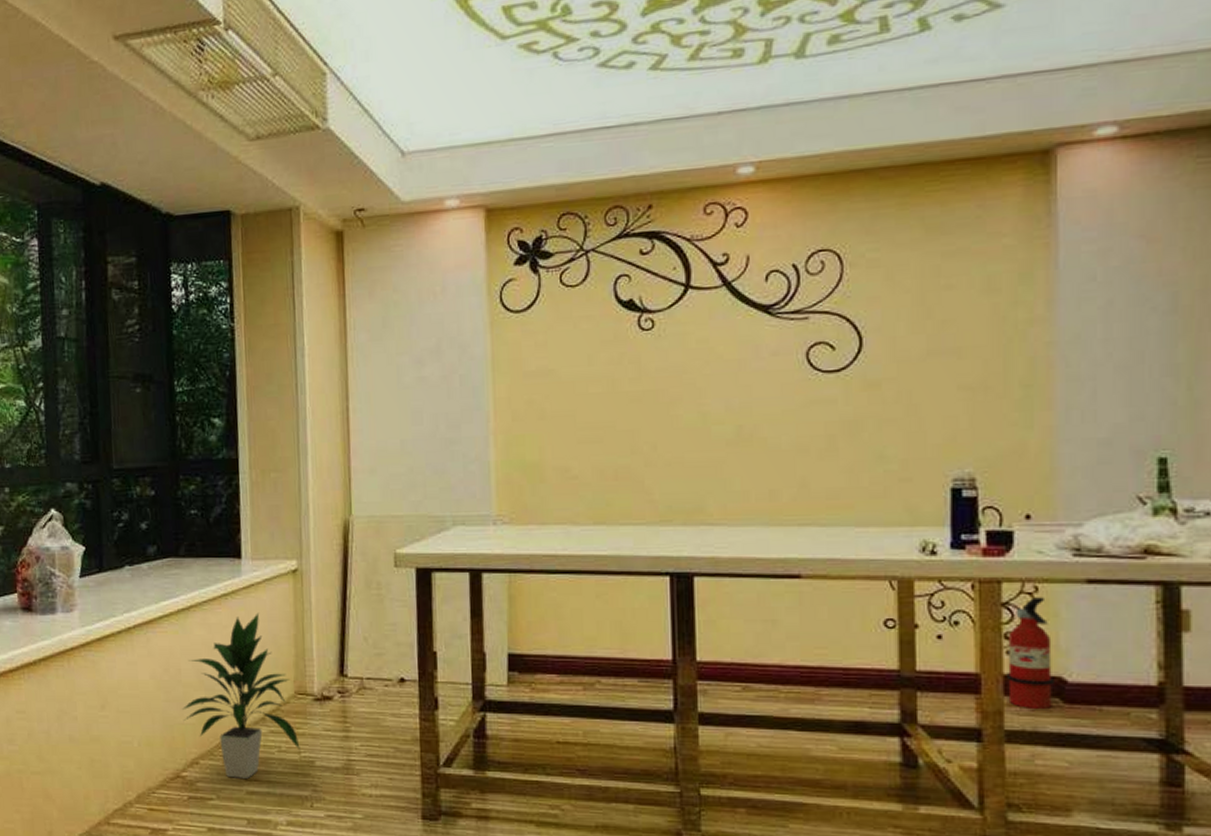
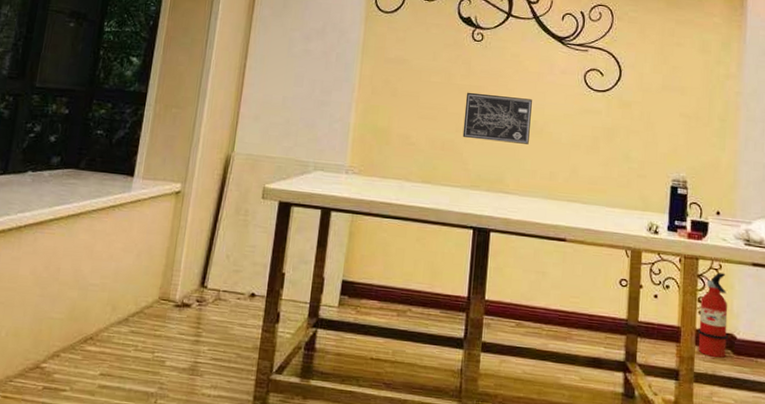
indoor plant: present [182,612,300,779] -> none [53,224,156,373]
wall art: none [639,397,735,461] -> present [462,92,532,144]

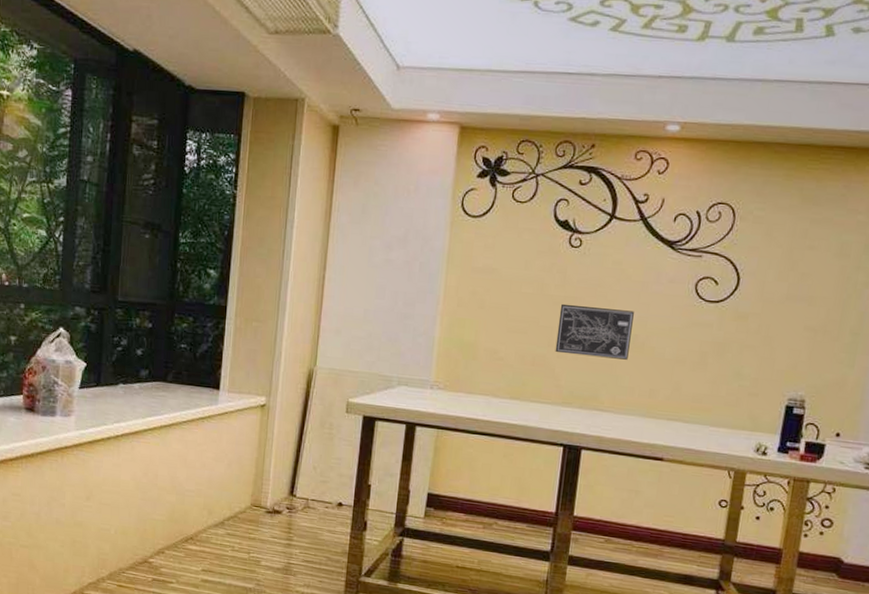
fire extinguisher: present [697,273,729,358] -> none [799,496,840,581]

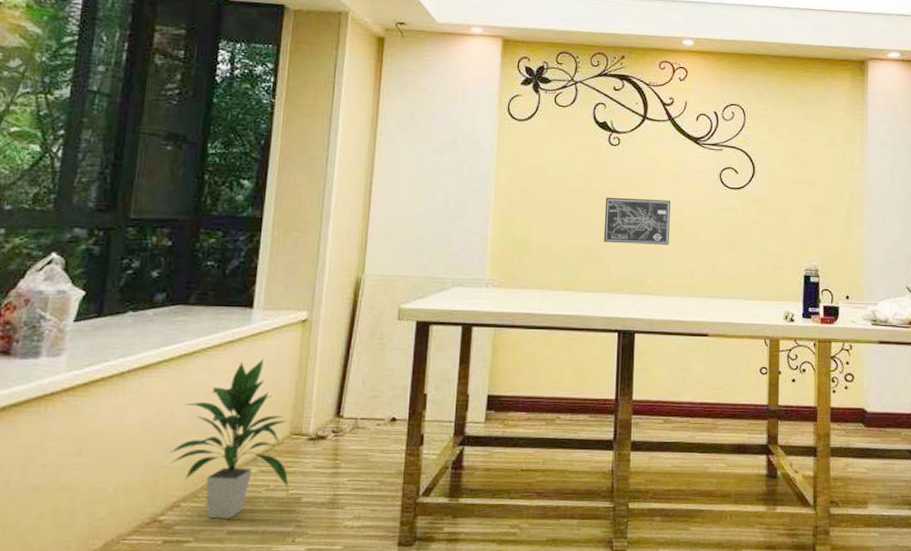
indoor plant: none [155,436,250,569] -> present [169,358,289,519]

